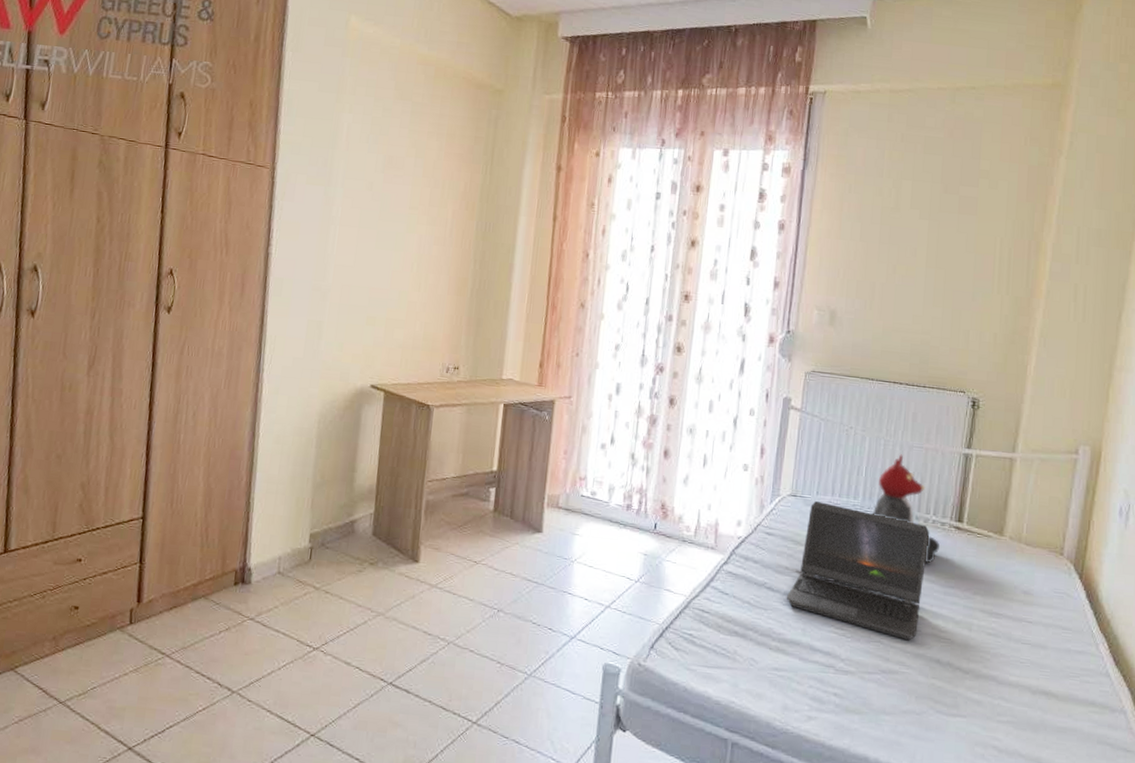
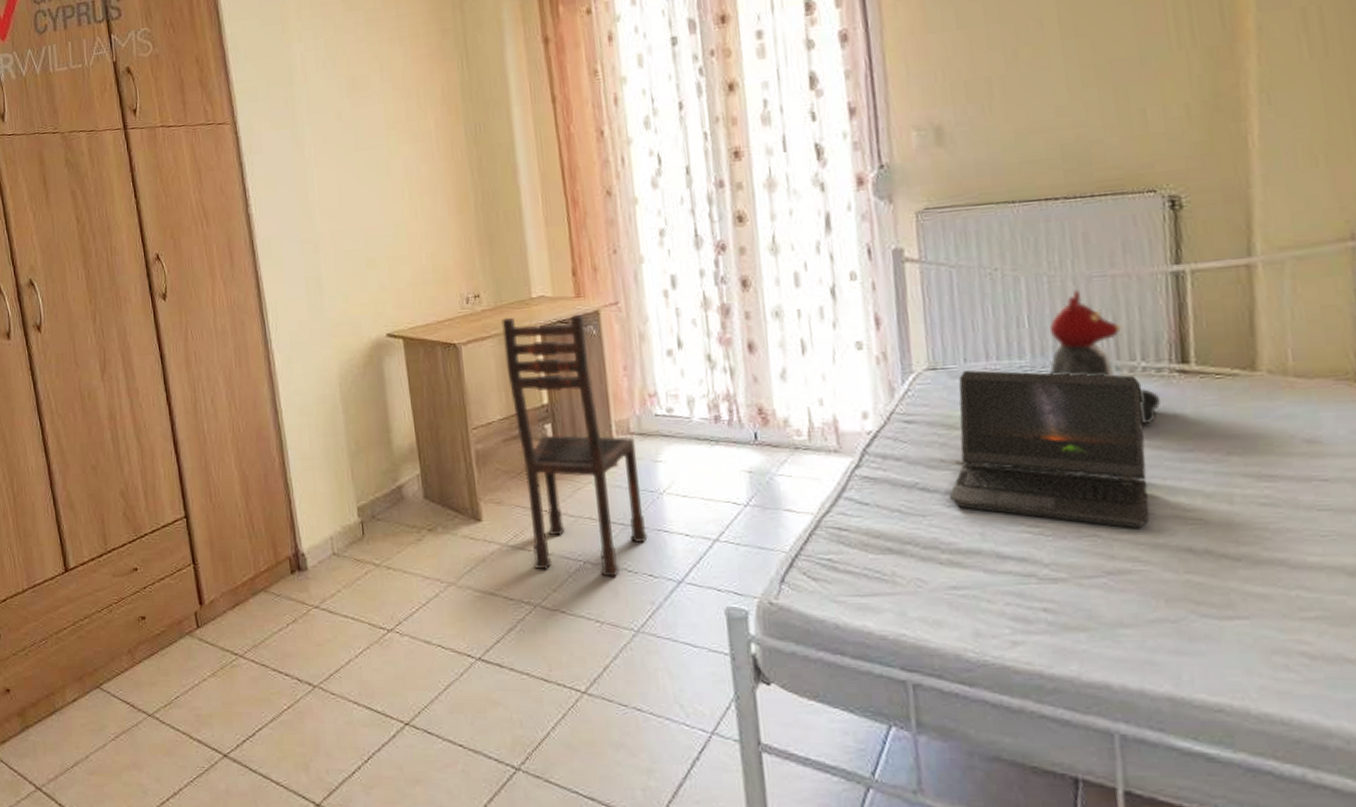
chair: none [455,391,561,627] -> present [501,315,649,577]

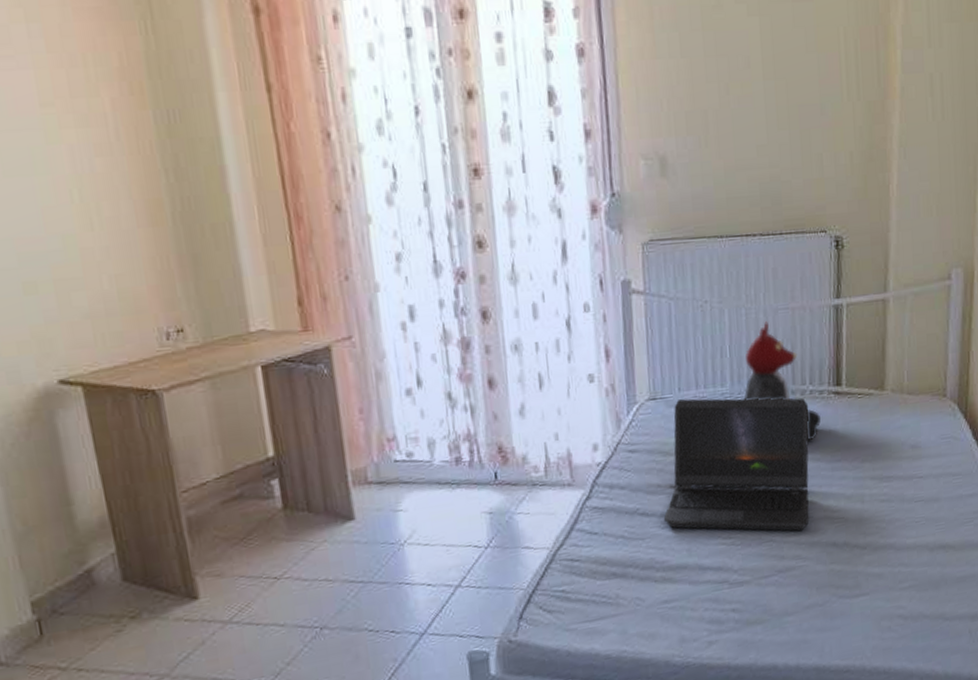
chair: present [501,315,649,577] -> none [213,351,390,644]

